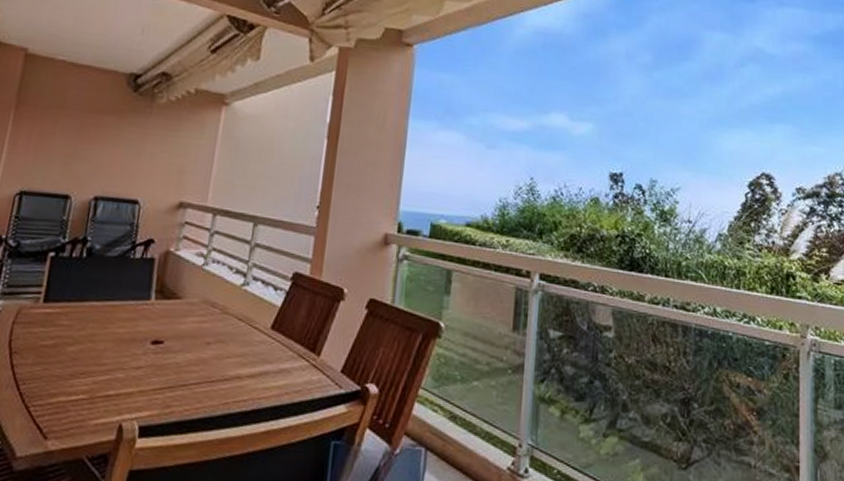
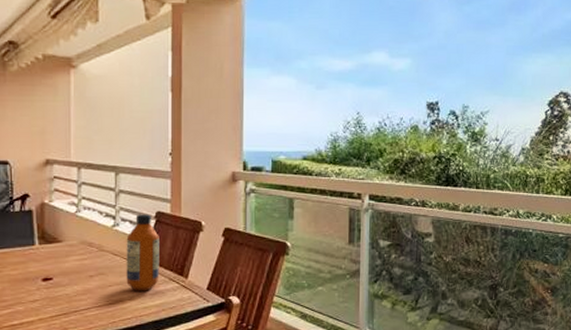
bottle: none [248,273,293,368] -> present [126,214,159,291]

